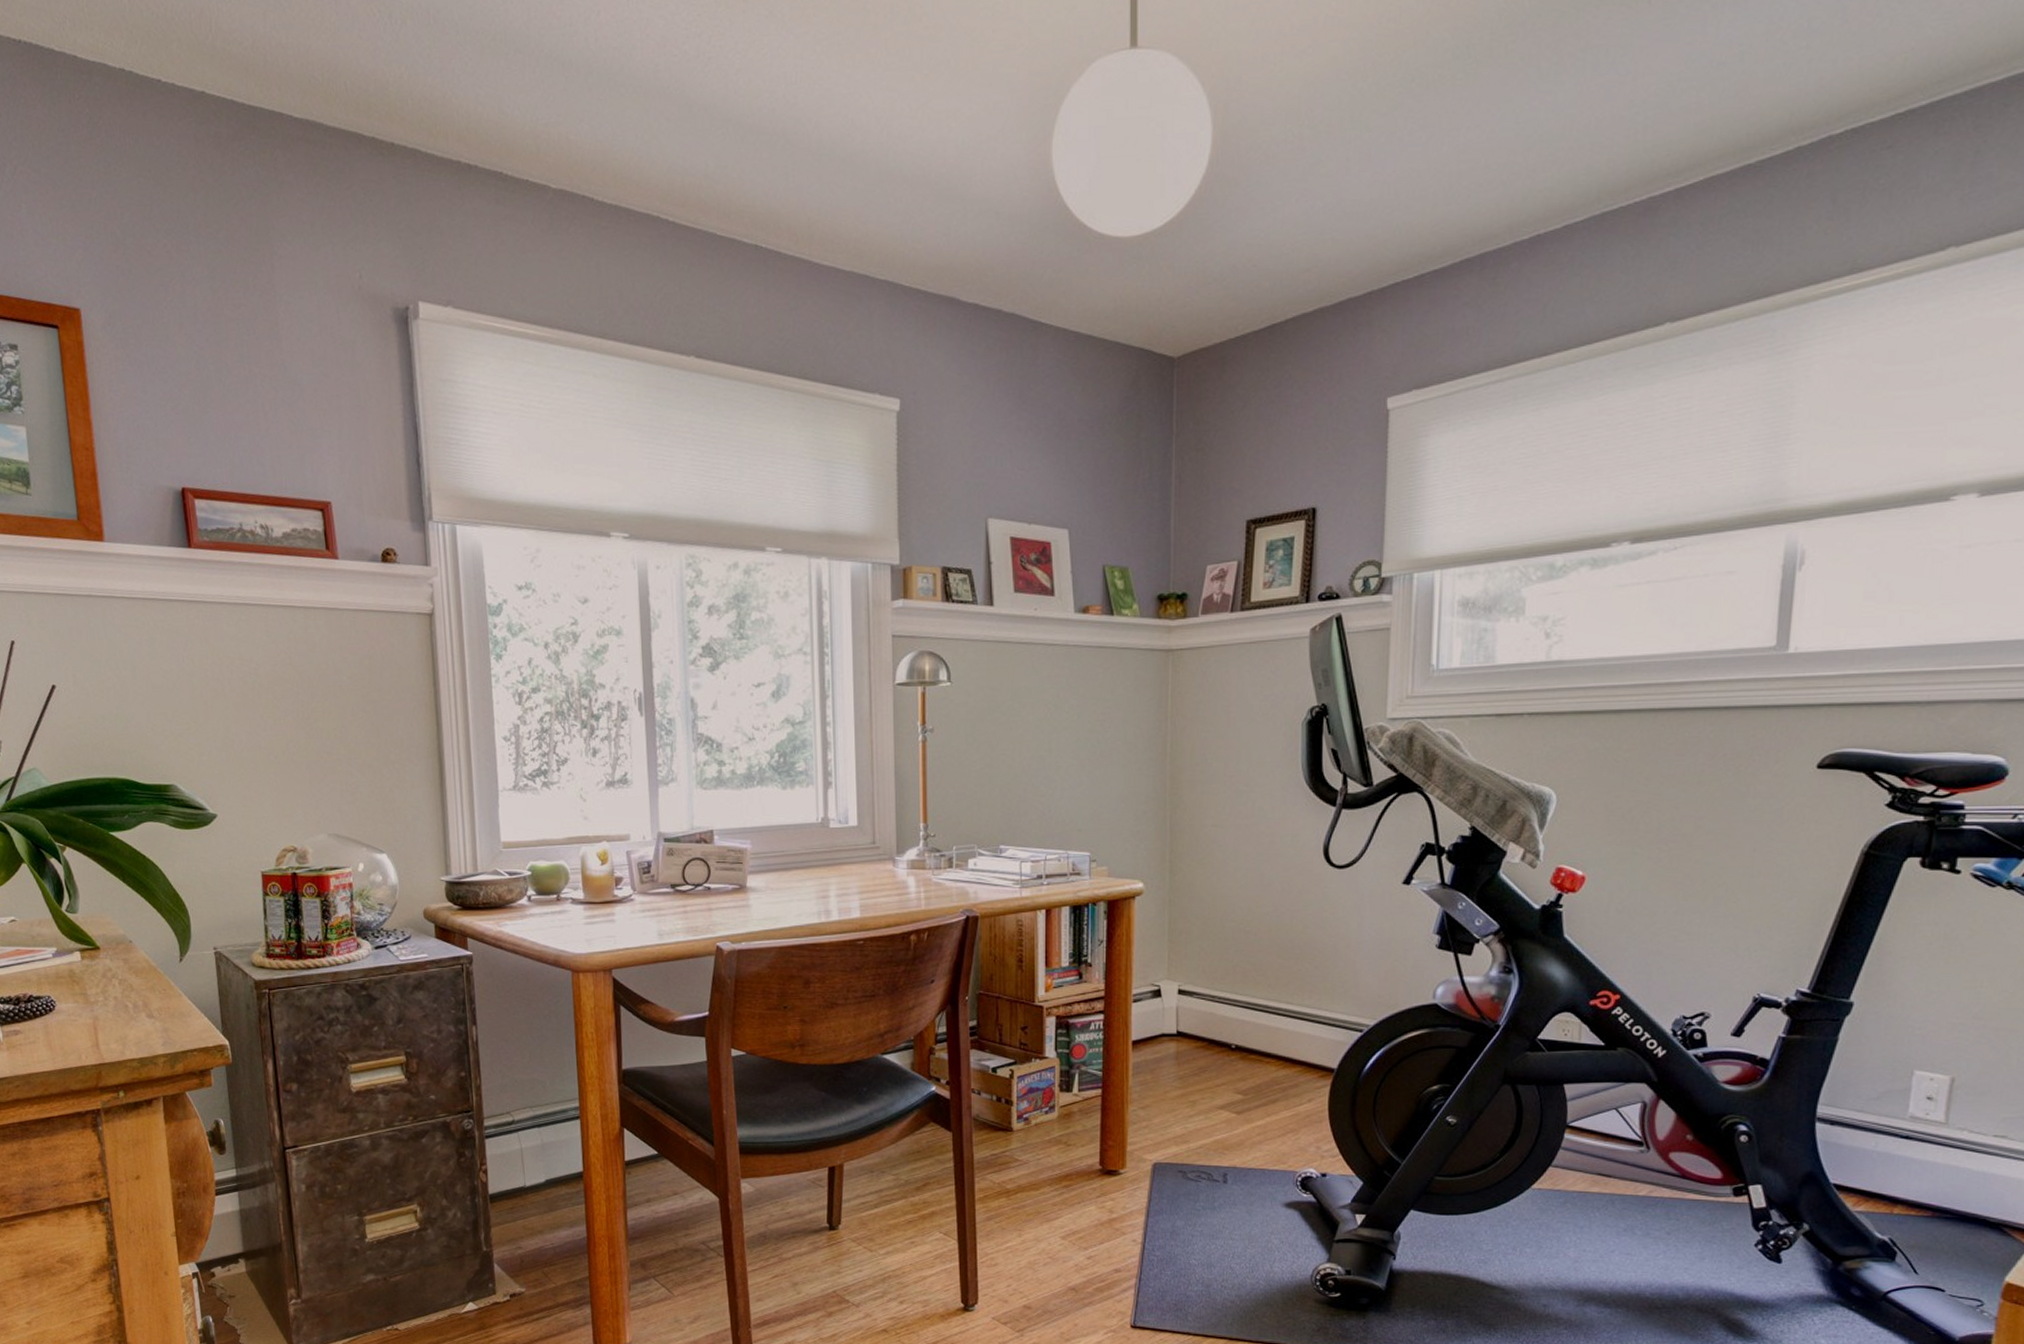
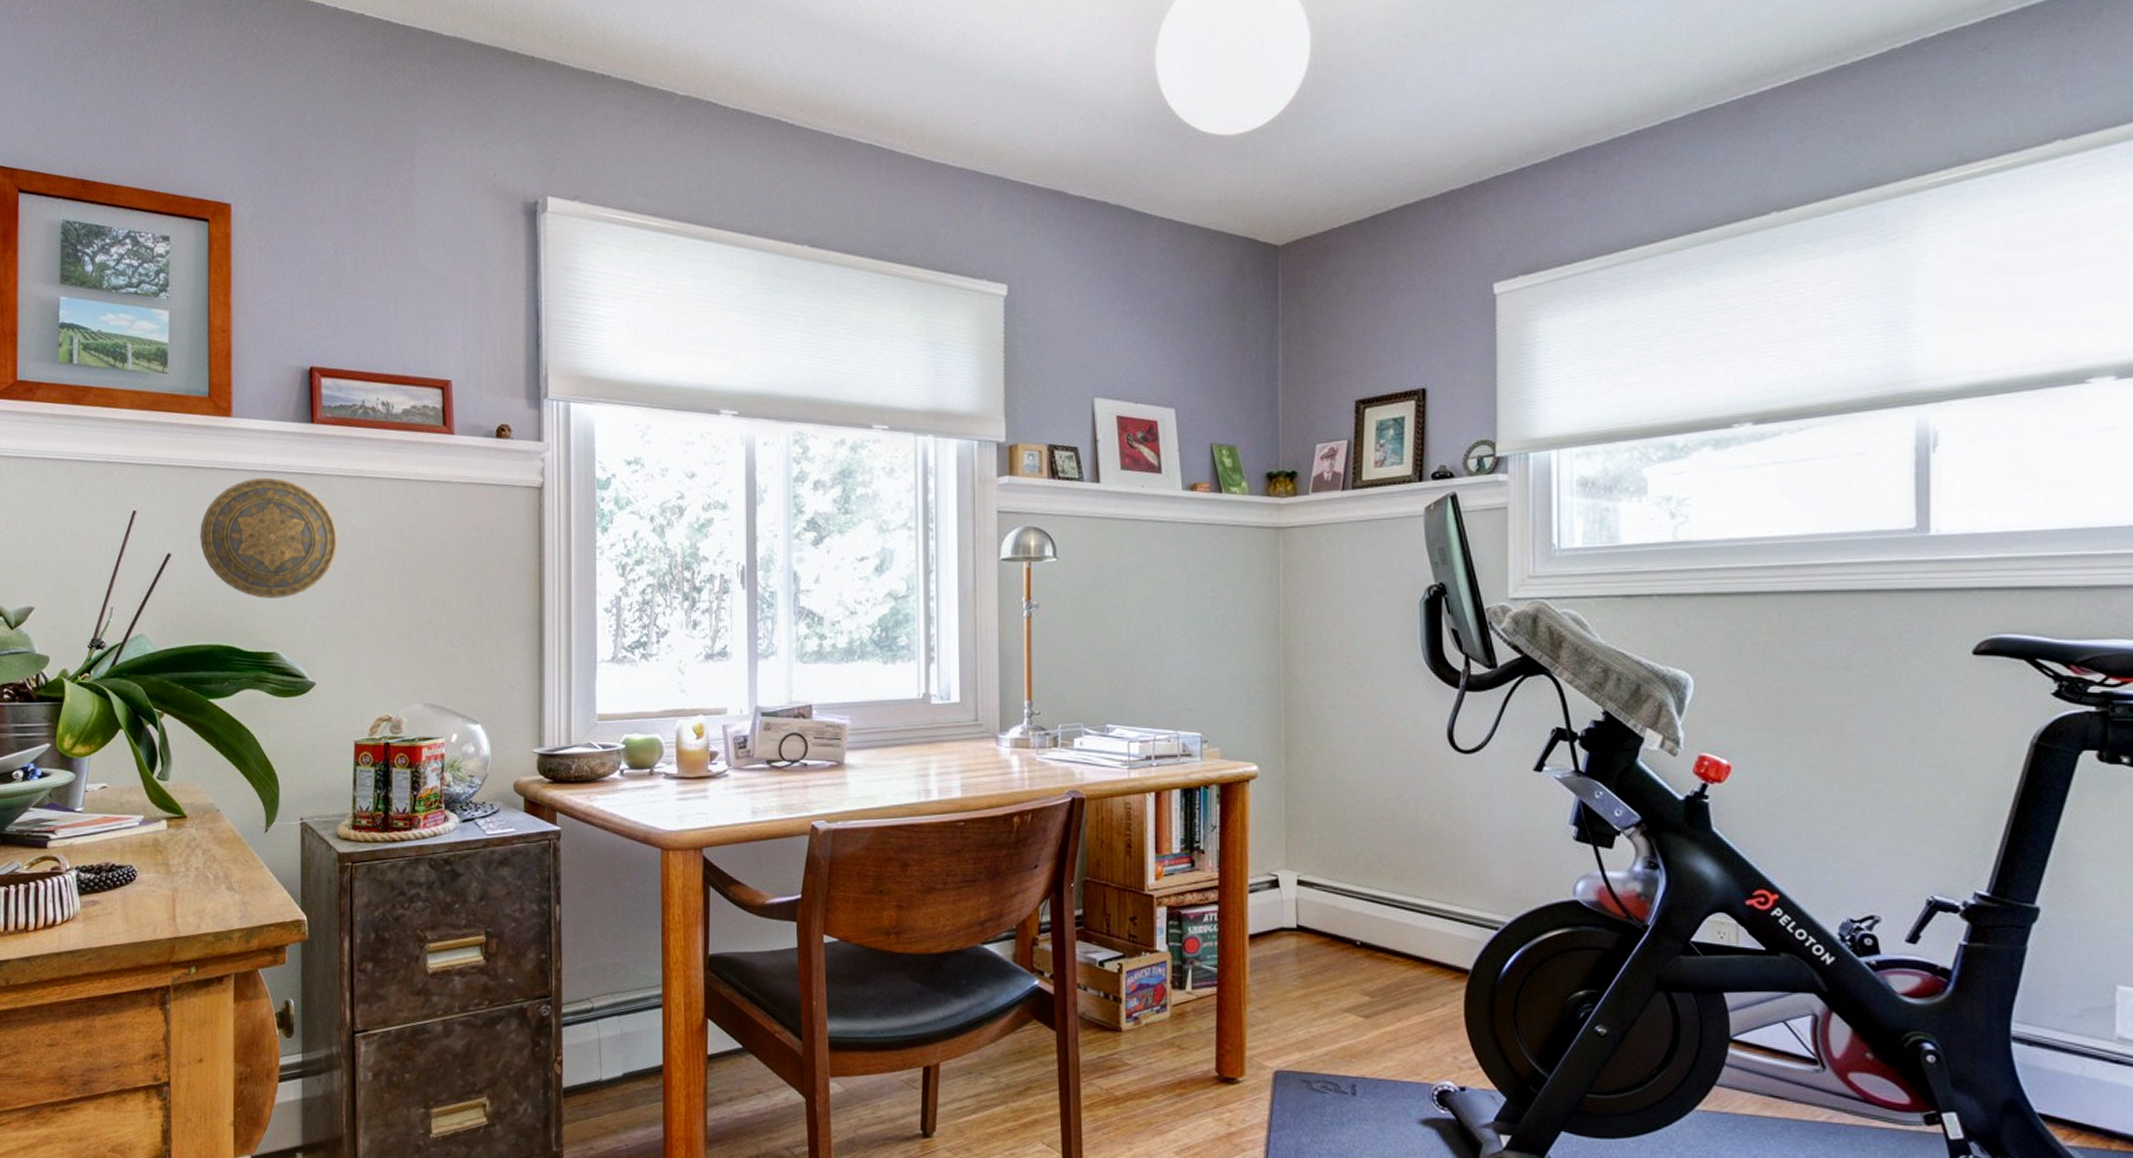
decorative plate: none [83,605,227,730] -> present [199,477,337,598]

